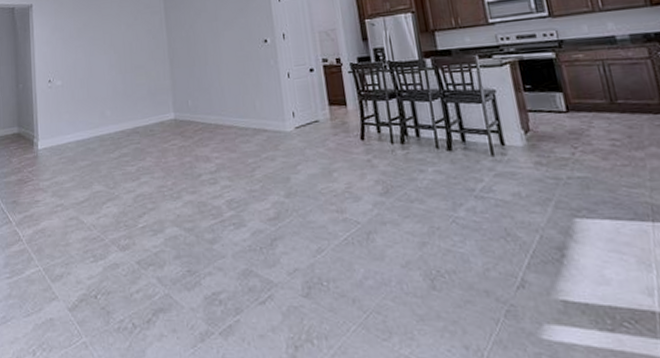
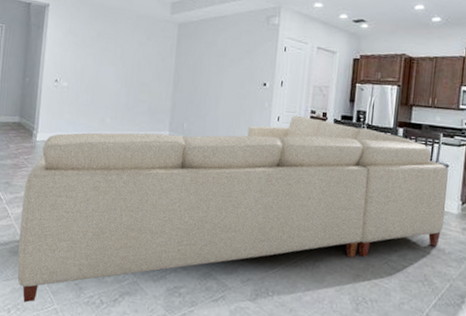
sofa: none [32,66,511,340] -> present [17,116,448,303]

